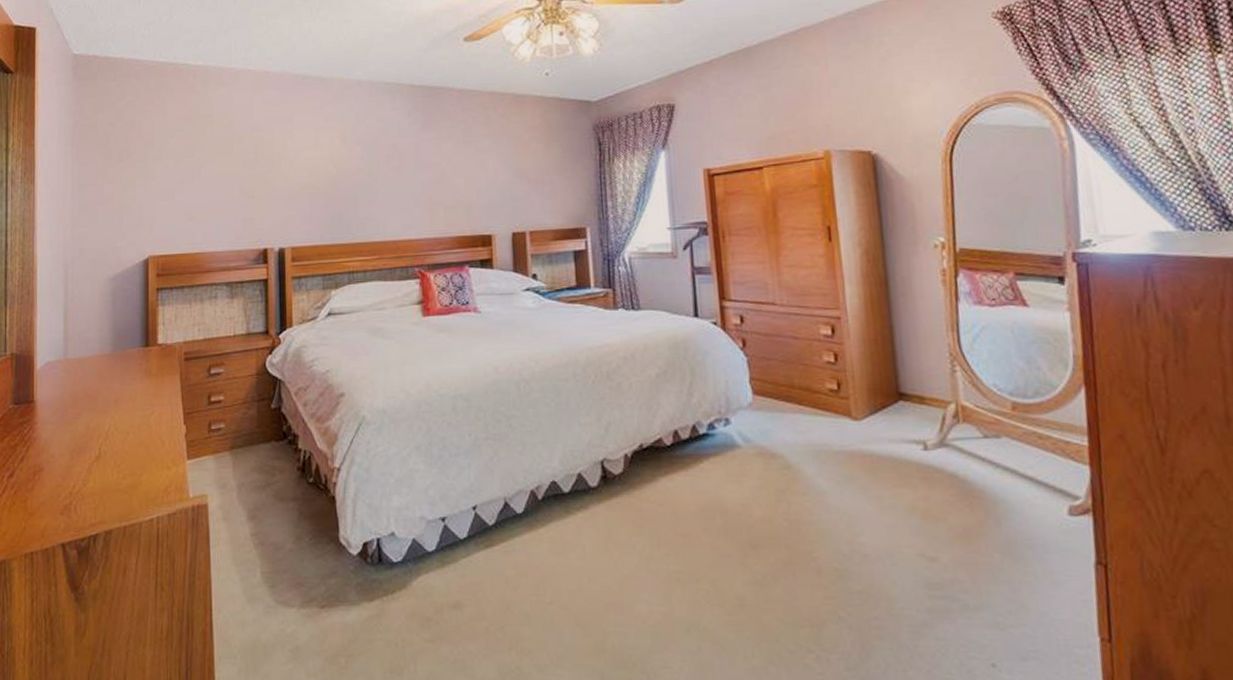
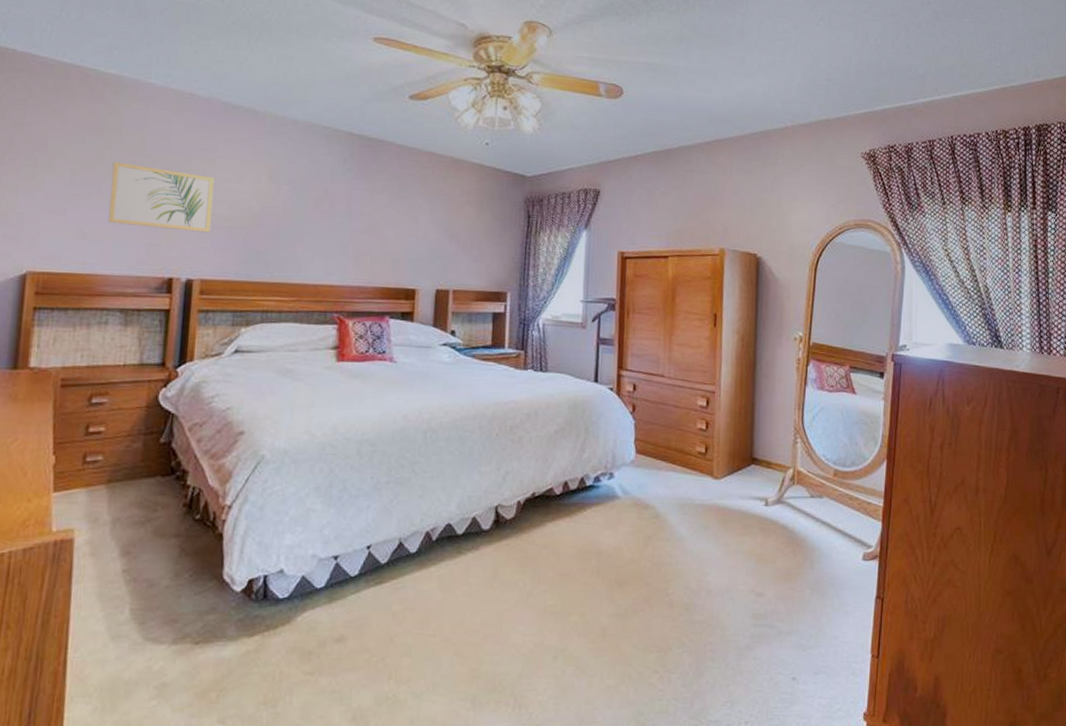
wall art: none [207,145,295,203] -> present [107,162,215,233]

